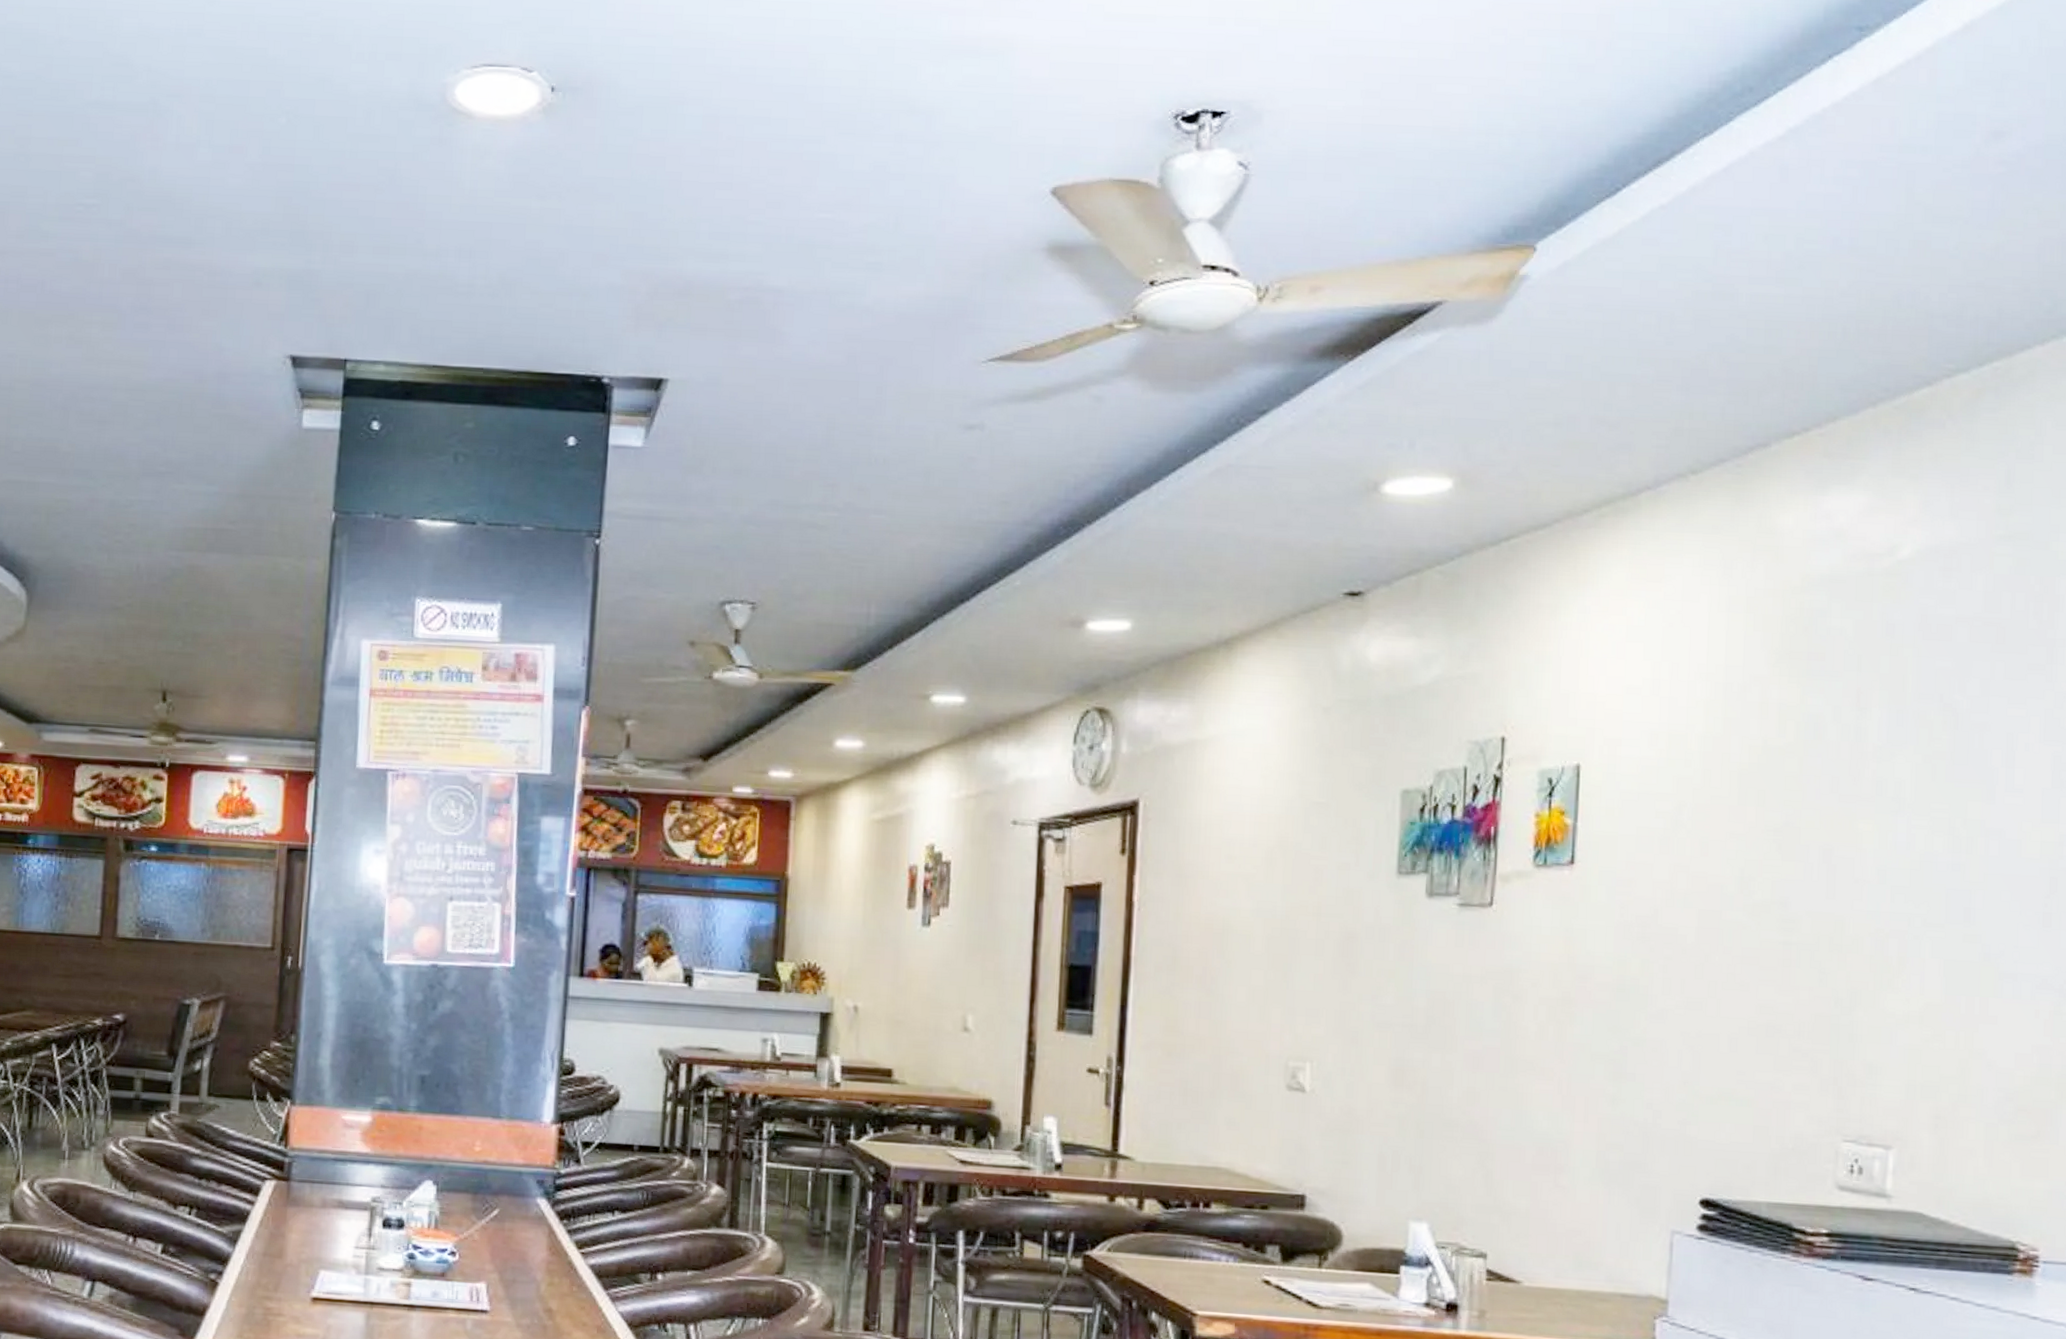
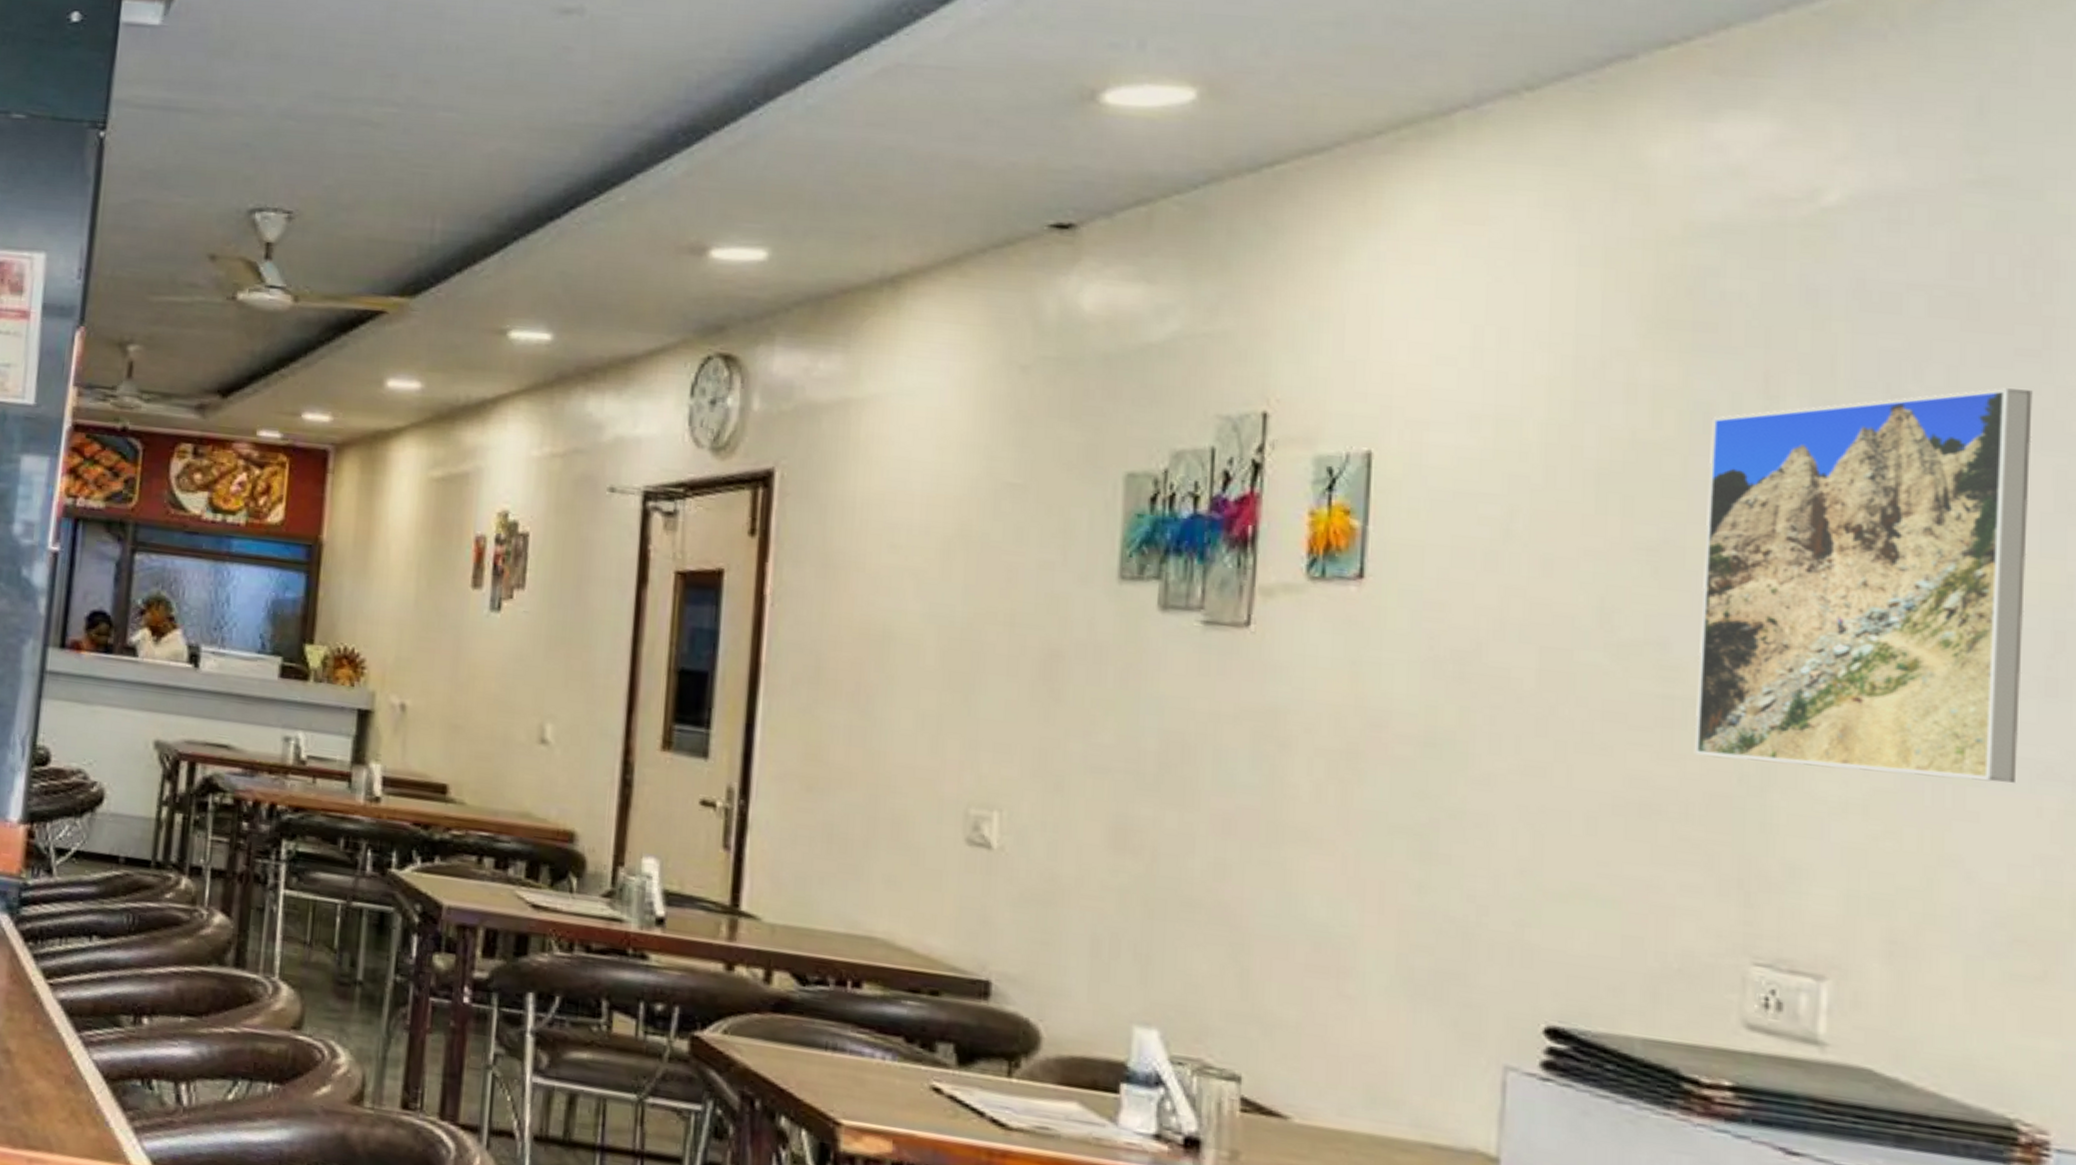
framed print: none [1804,695,2039,993] -> present [1693,388,2033,783]

